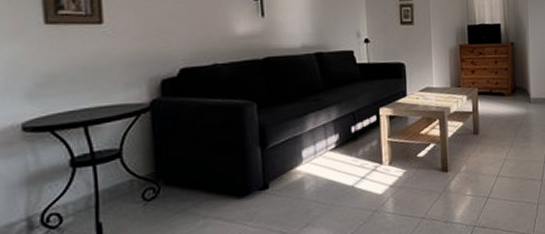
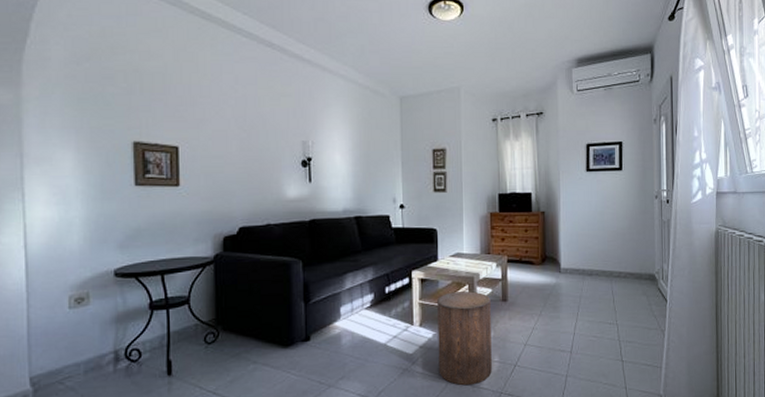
stool: none [407,125,465,222] -> present [437,291,492,386]

